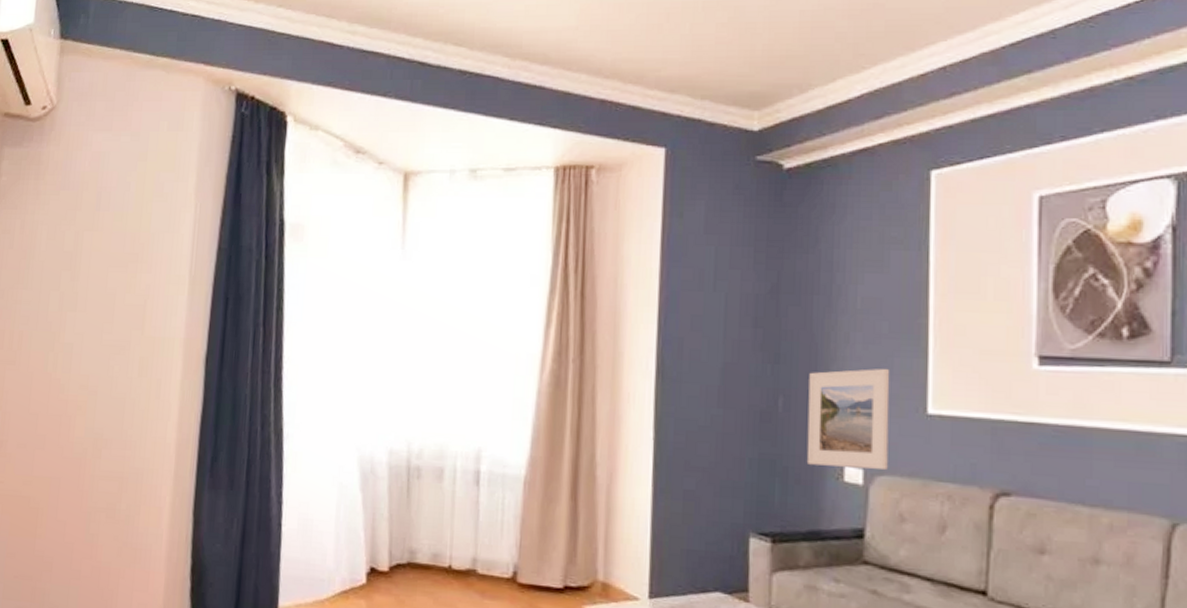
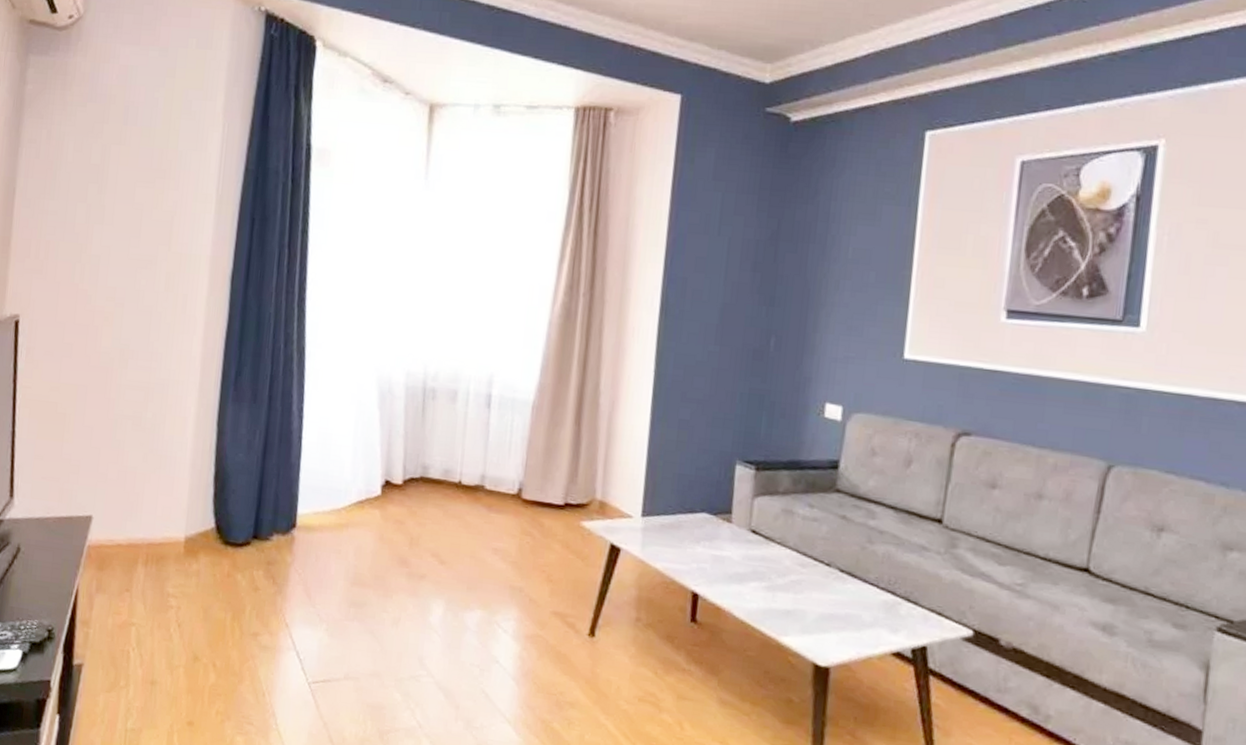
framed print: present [806,368,890,469] -> none [792,315,873,408]

